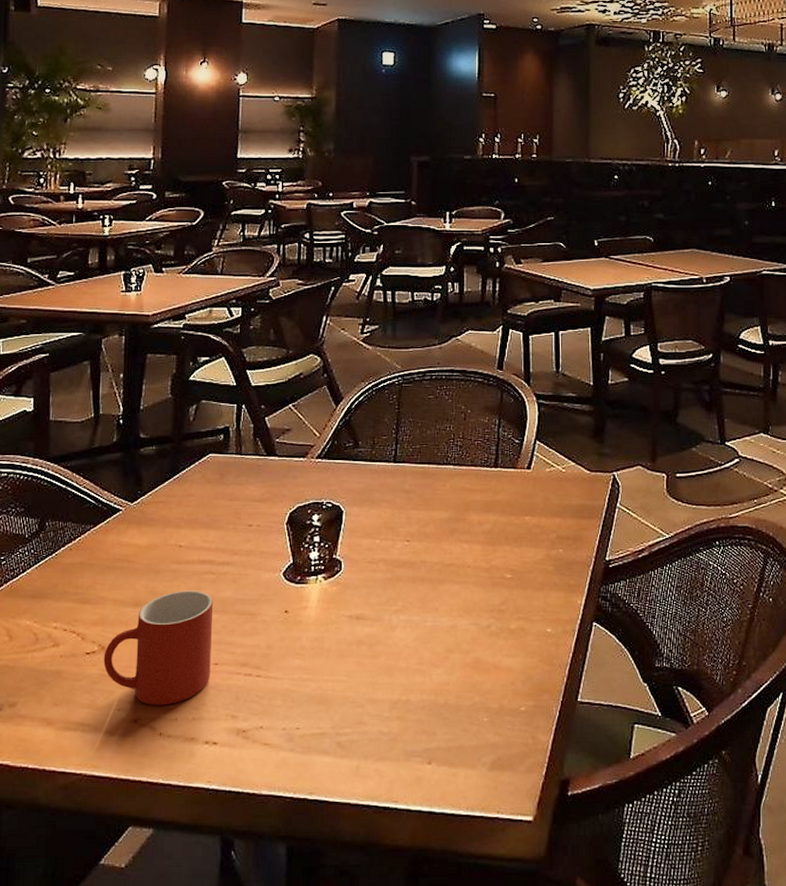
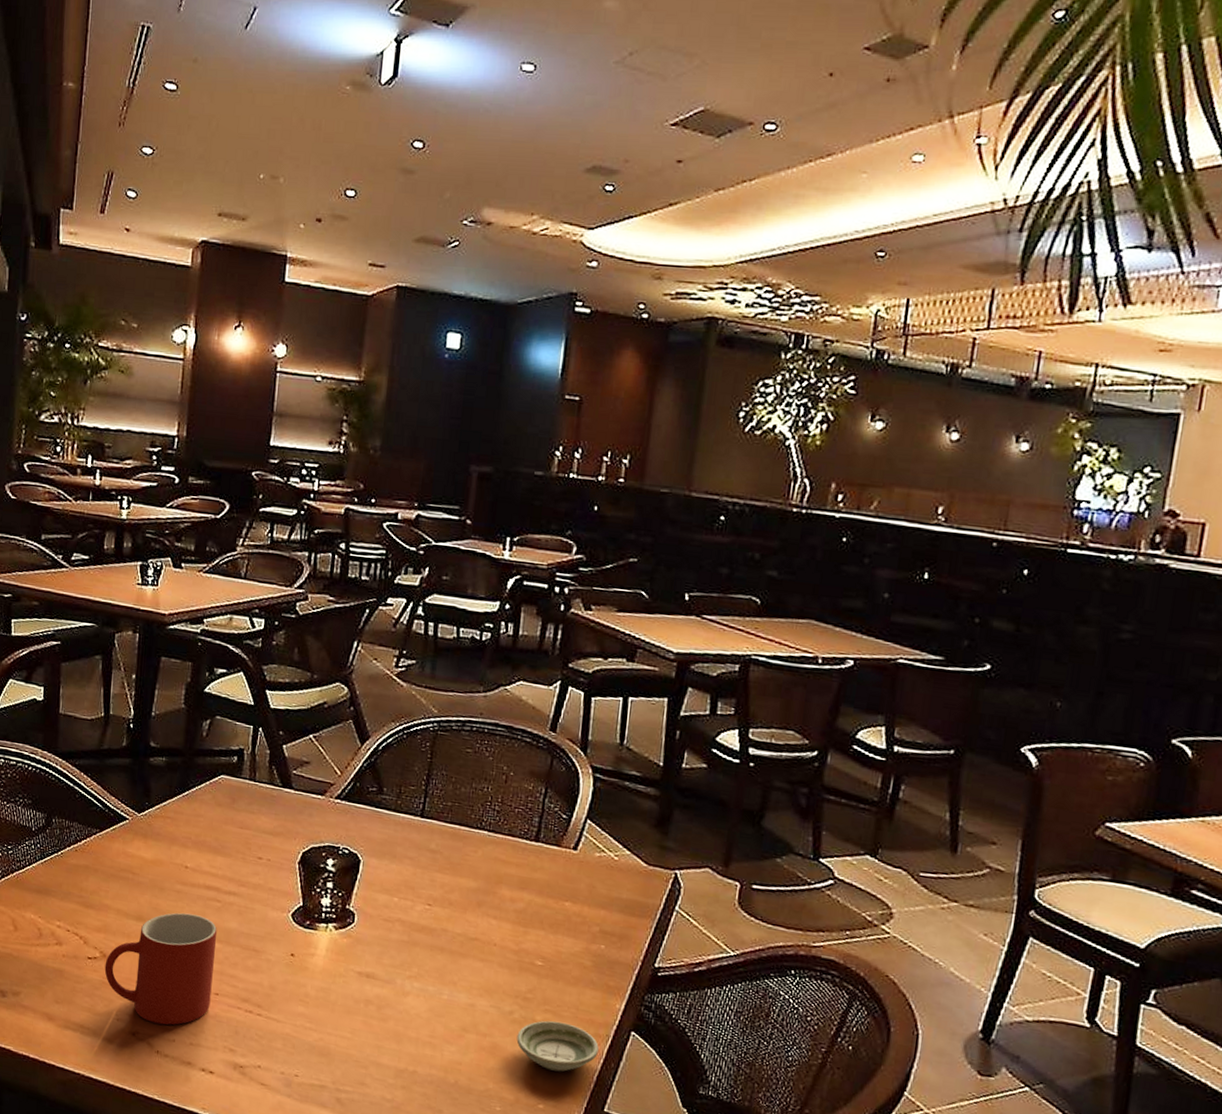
saucer: none [496,626,567,673] -> present [516,1020,599,1072]

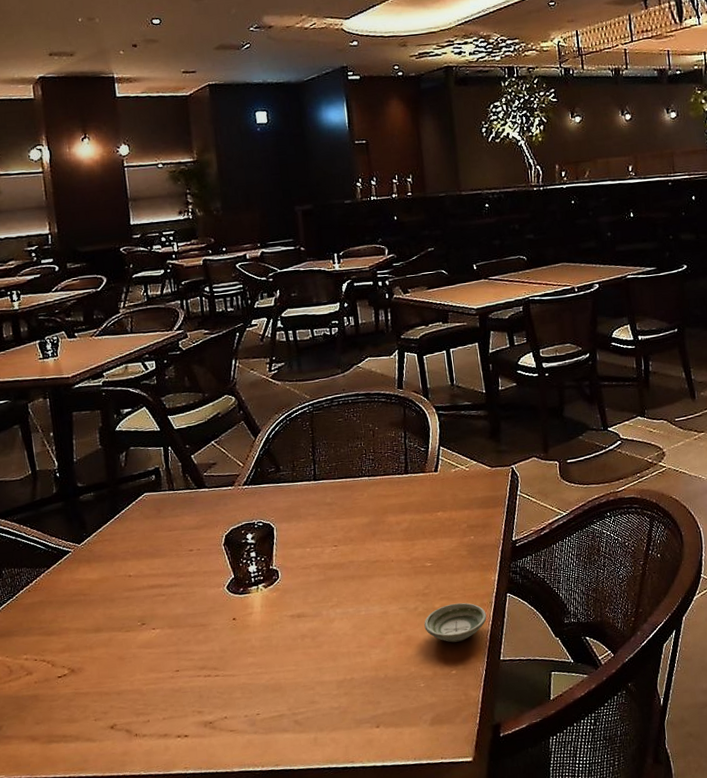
mug: present [104,912,218,1026] -> none [74,611,174,713]

